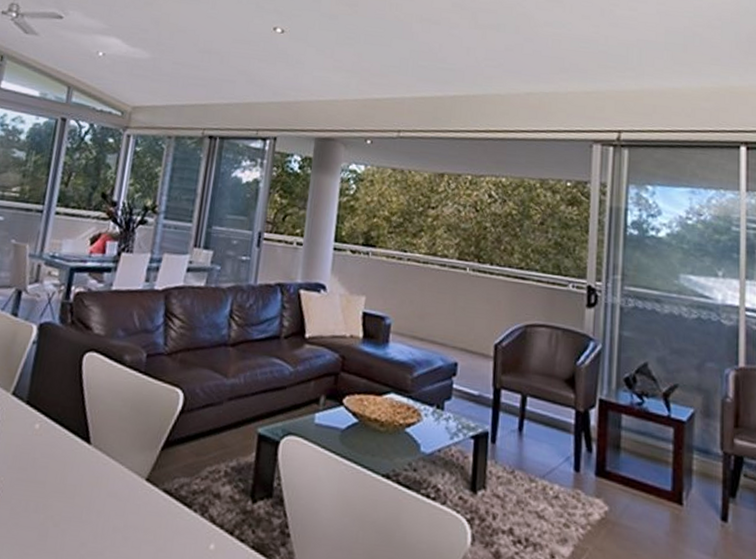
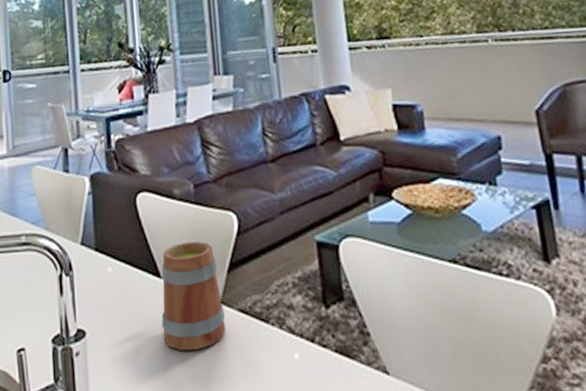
mug: none [77,411,152,525] -> present [161,241,226,350]

